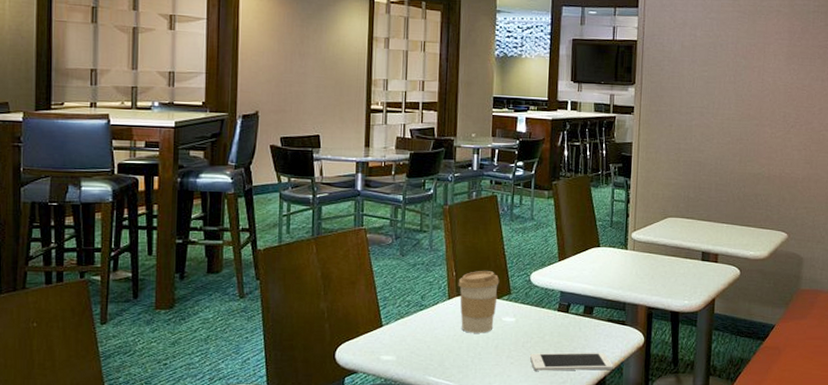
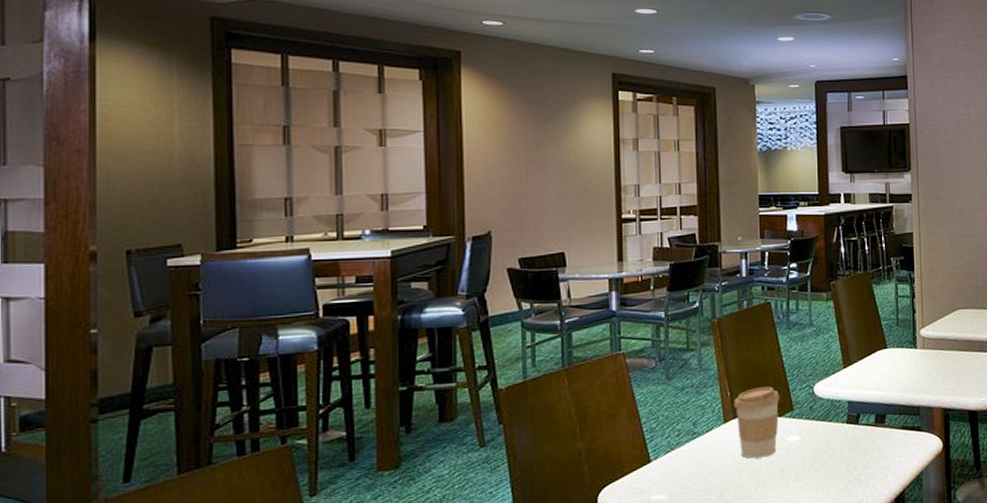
cell phone: present [529,352,613,371] -> none [819,463,912,493]

